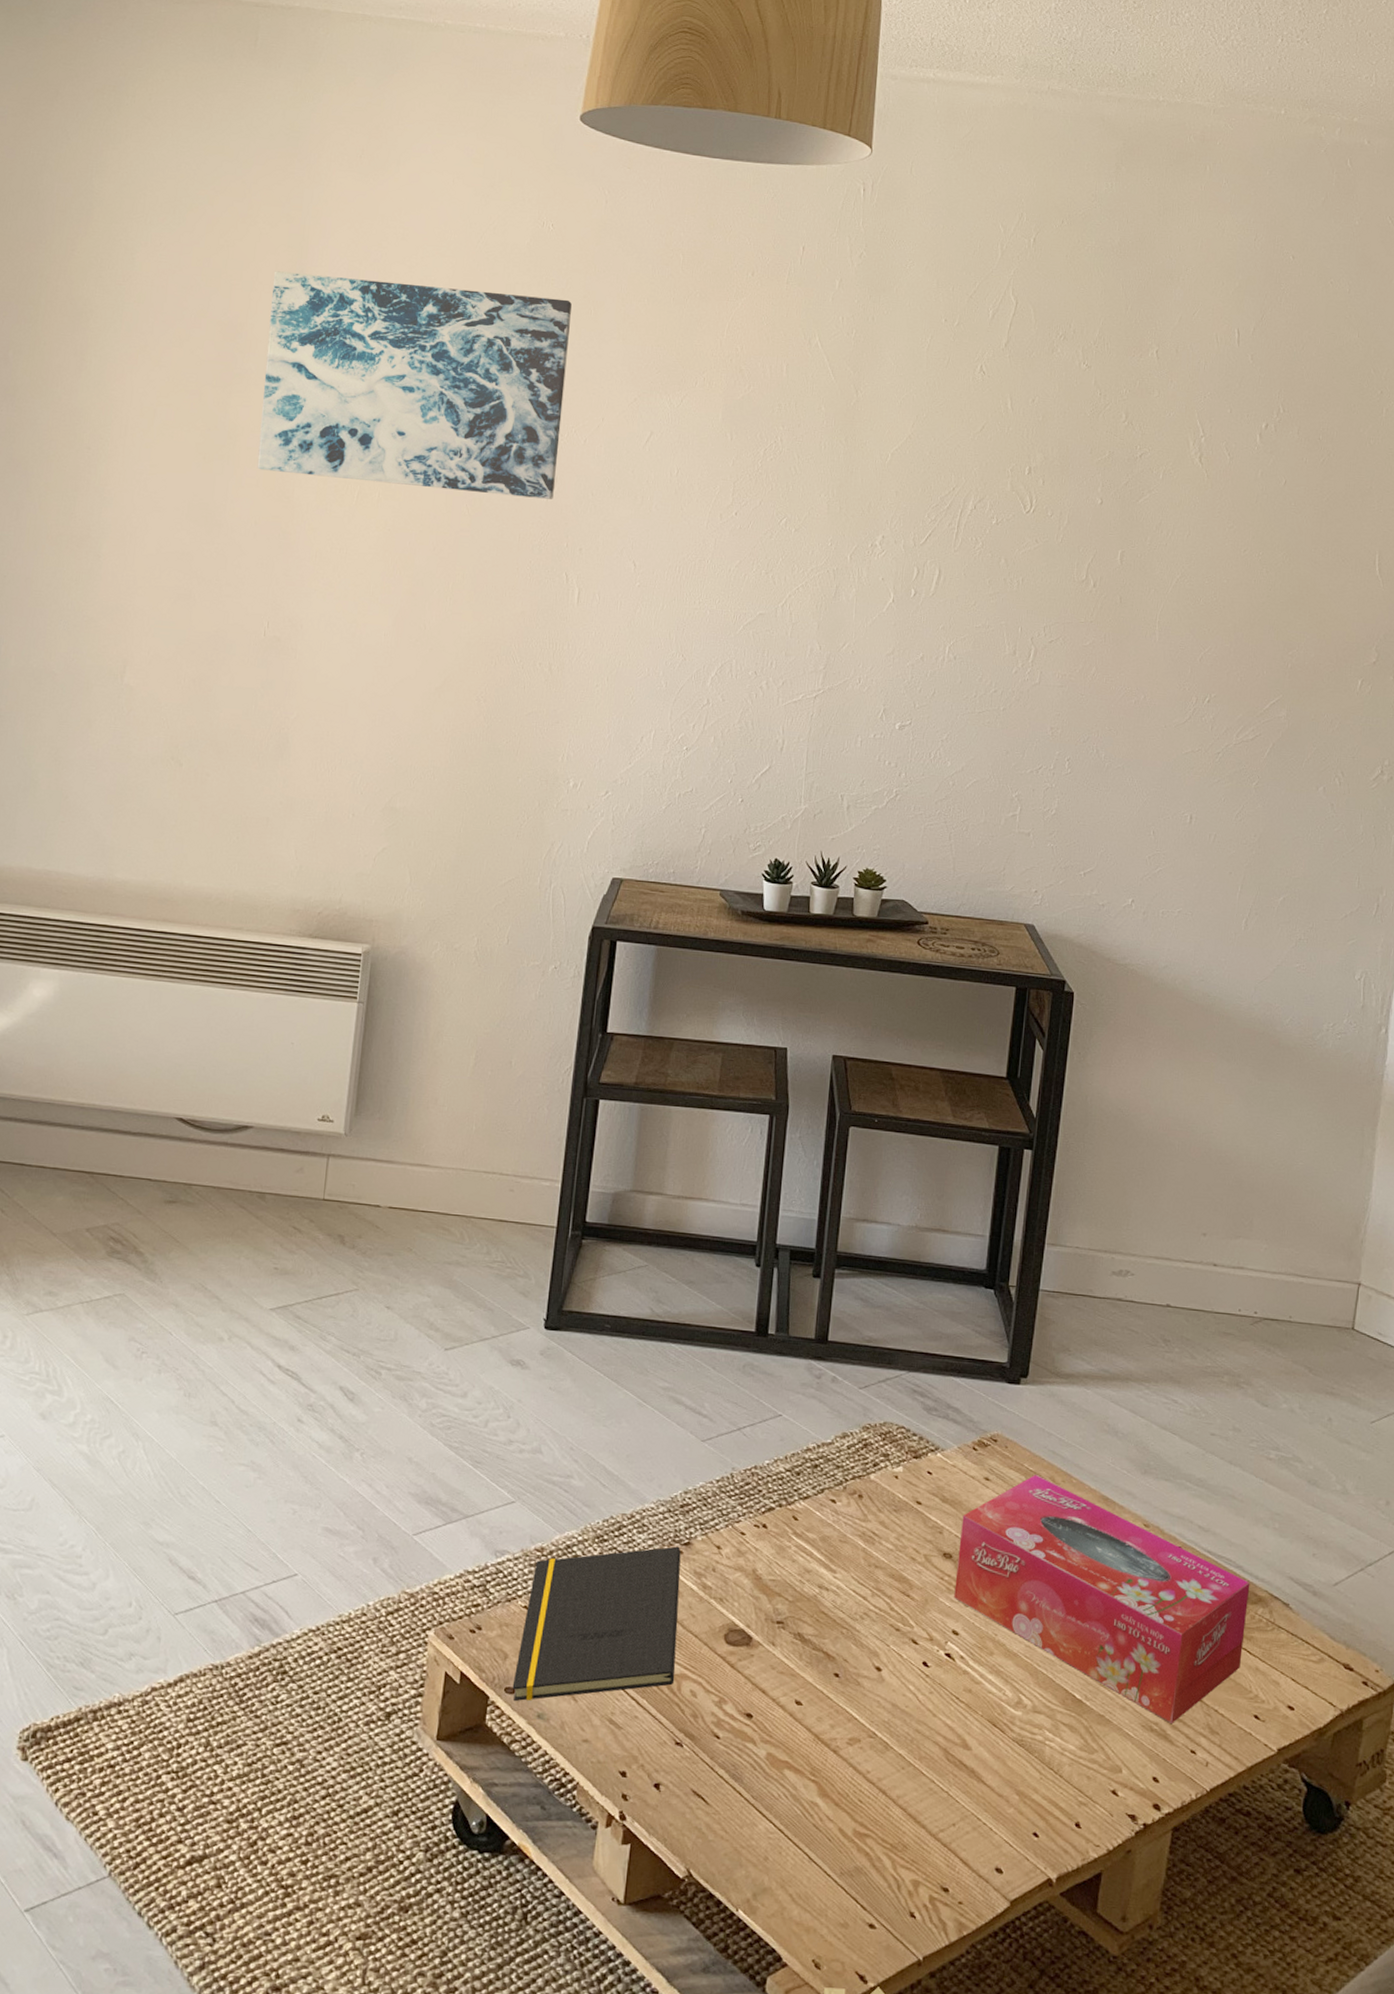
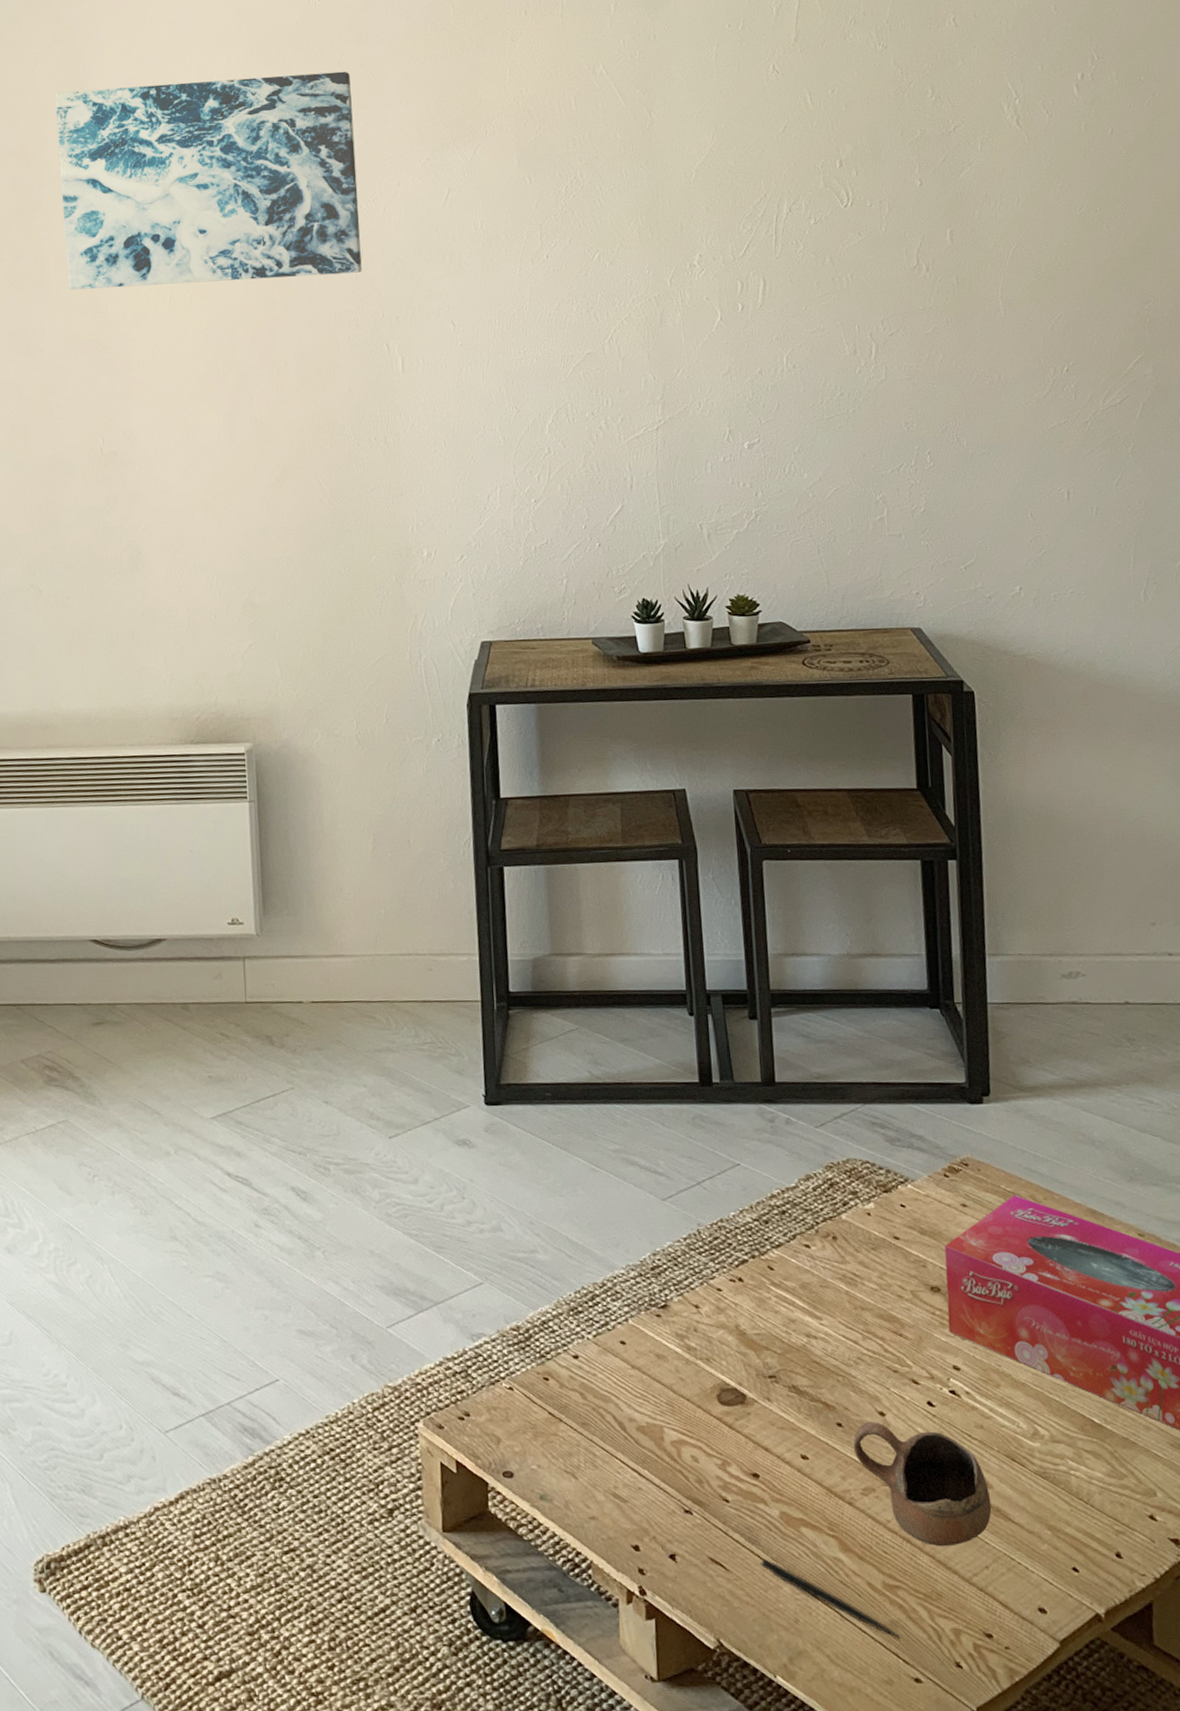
notepad: present [512,1546,681,1702] -> none [509,1310,674,1485]
pen: none [739,1795,862,1885] -> present [760,1557,900,1638]
cup: none [846,1674,968,1802] -> present [853,1421,992,1547]

